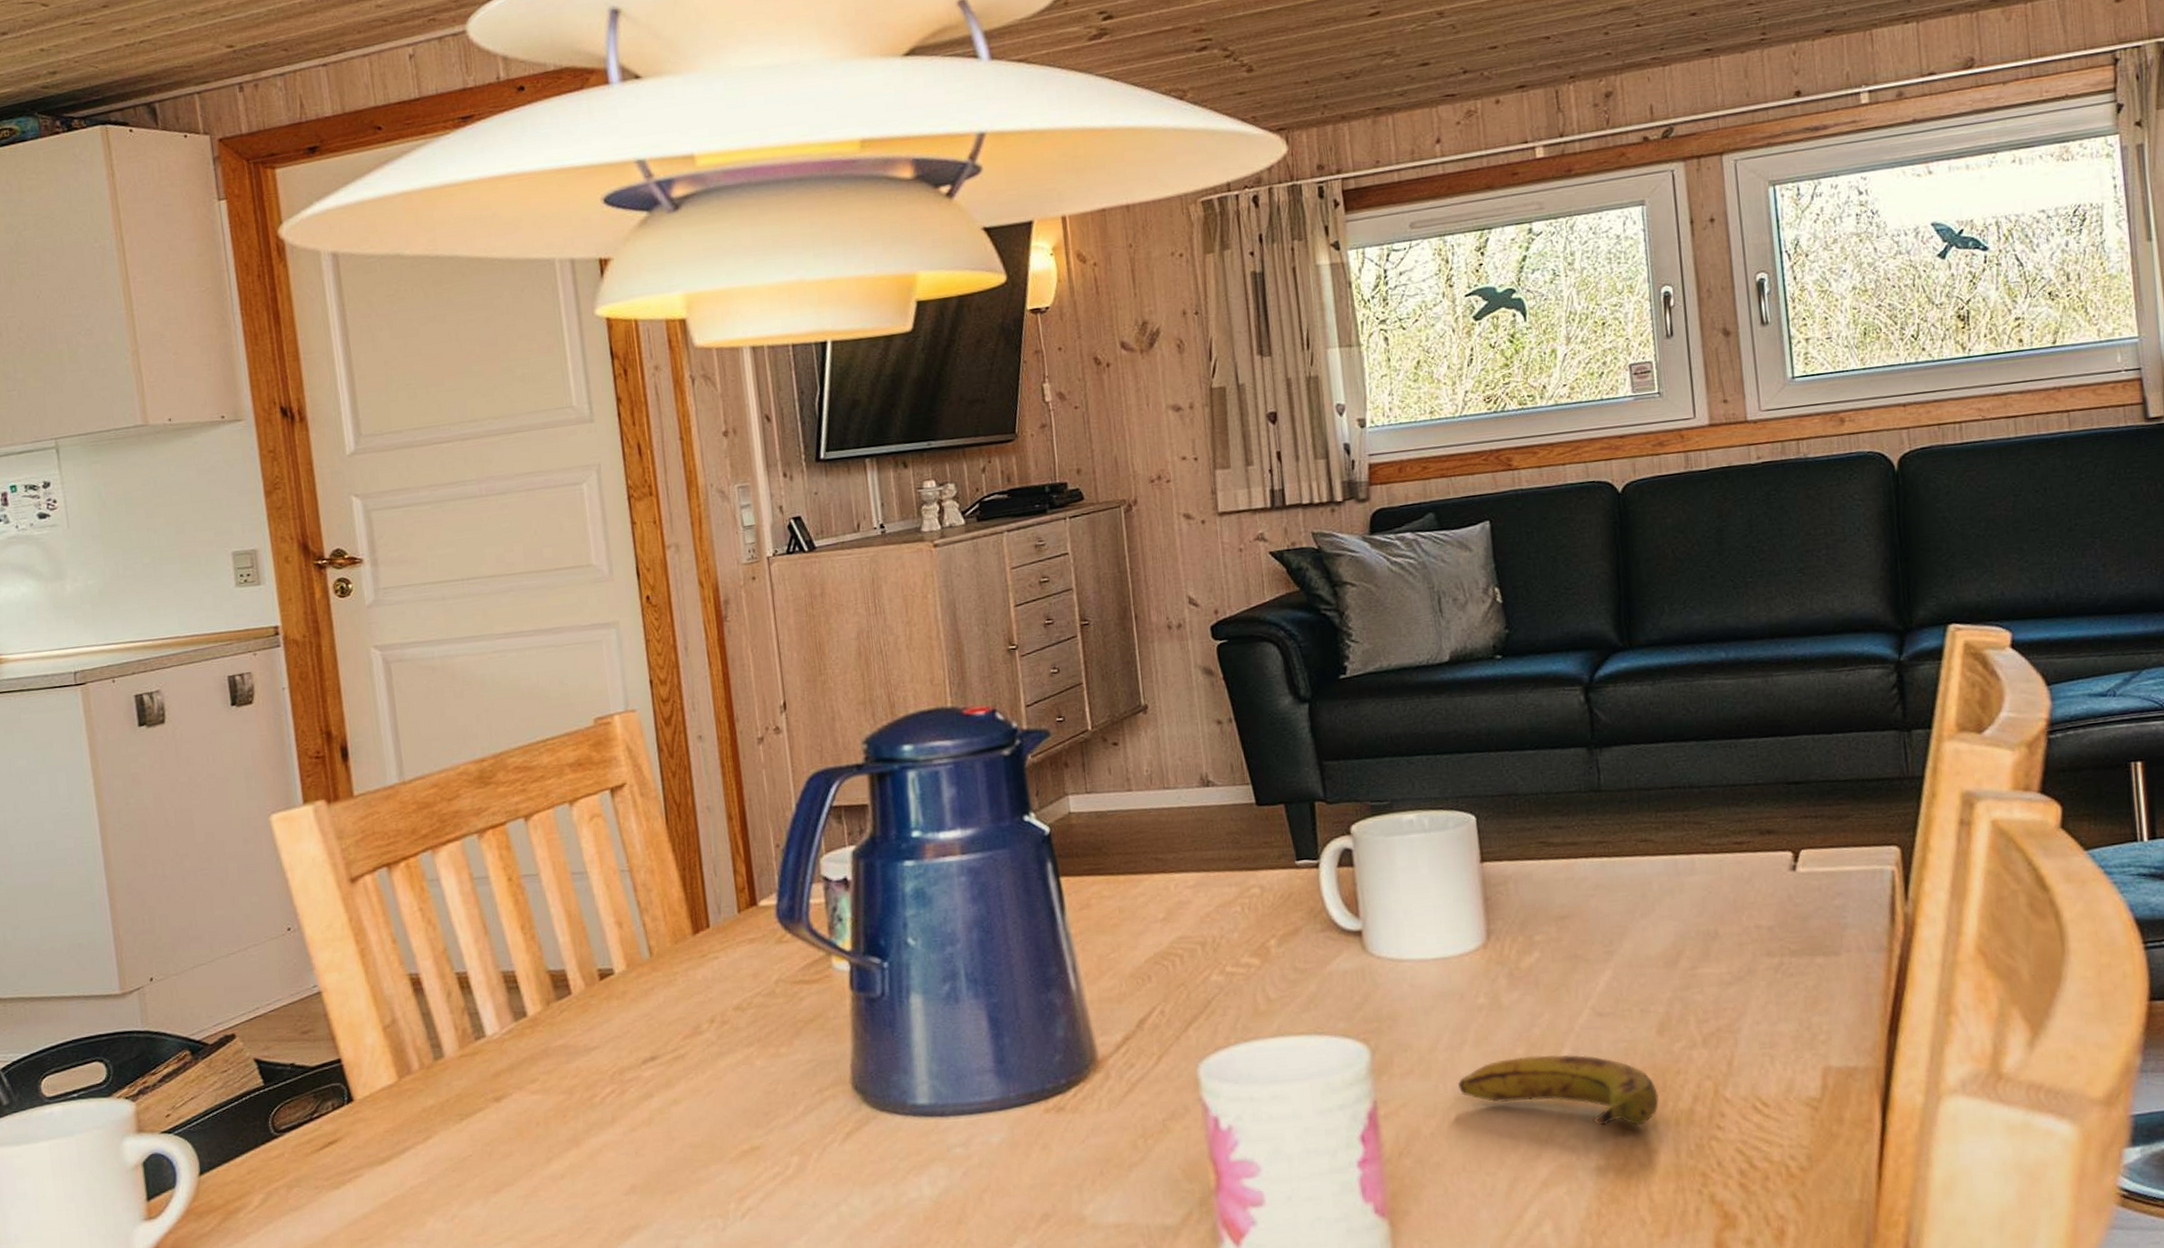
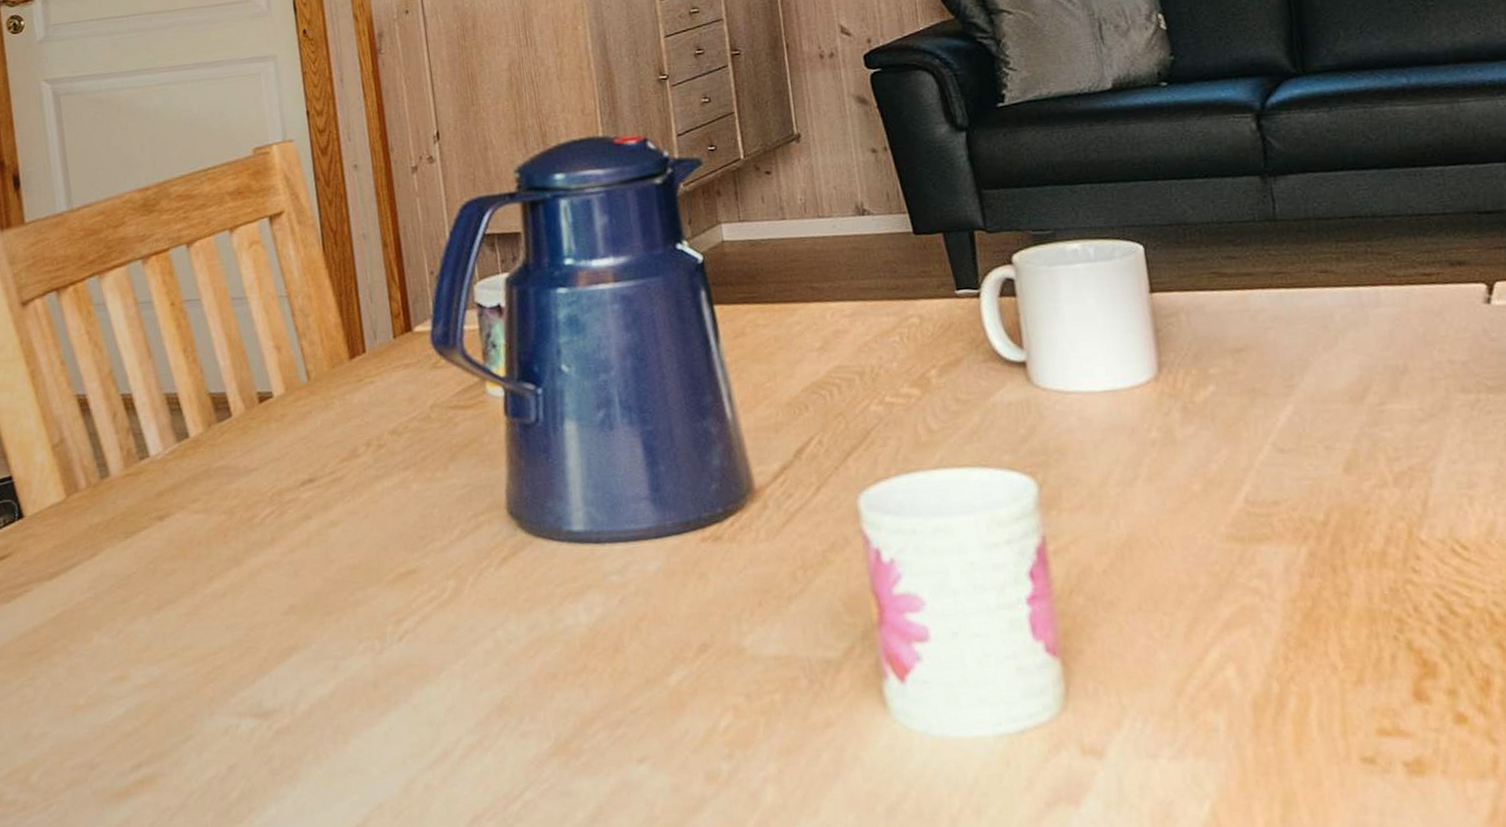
banana: present [1458,1055,1659,1126] -> none [1131,492,1348,567]

